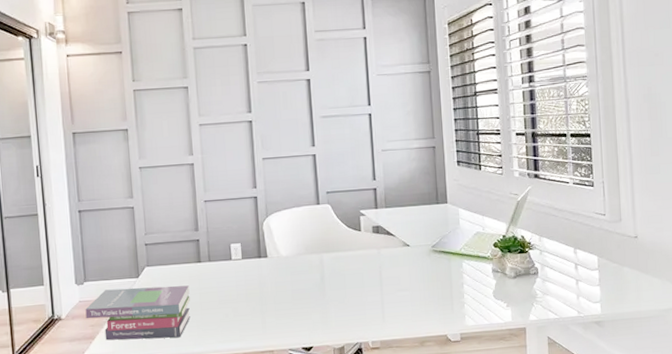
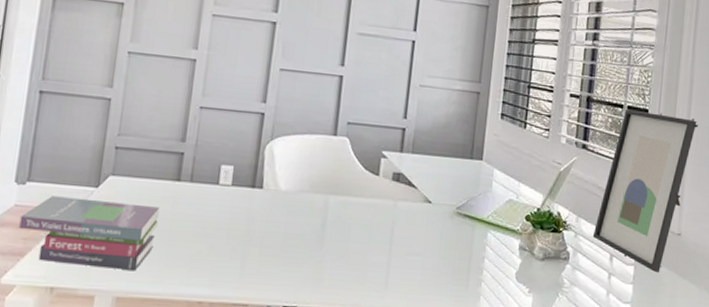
picture frame: none [556,133,640,273] -> present [592,109,699,273]

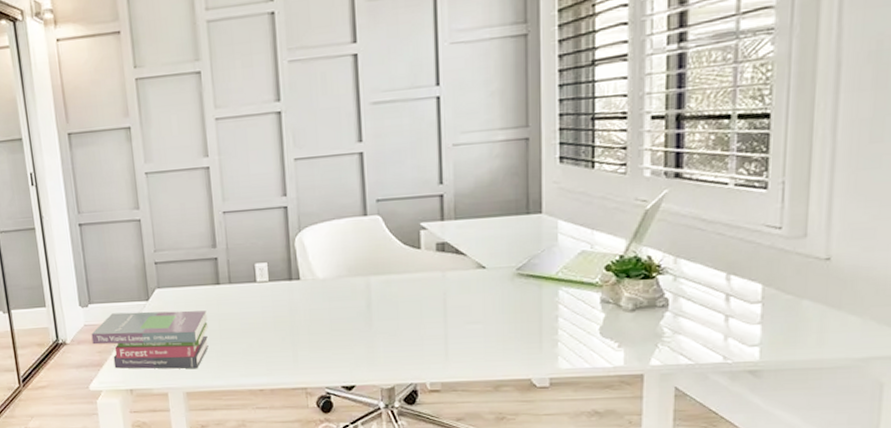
picture frame: present [592,109,699,273] -> none [698,110,853,308]

